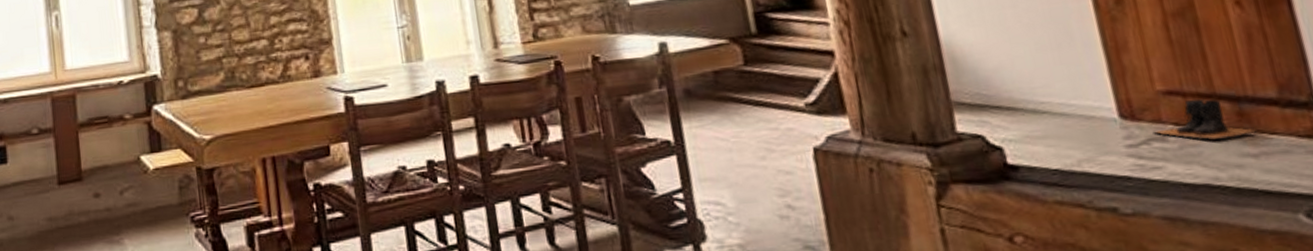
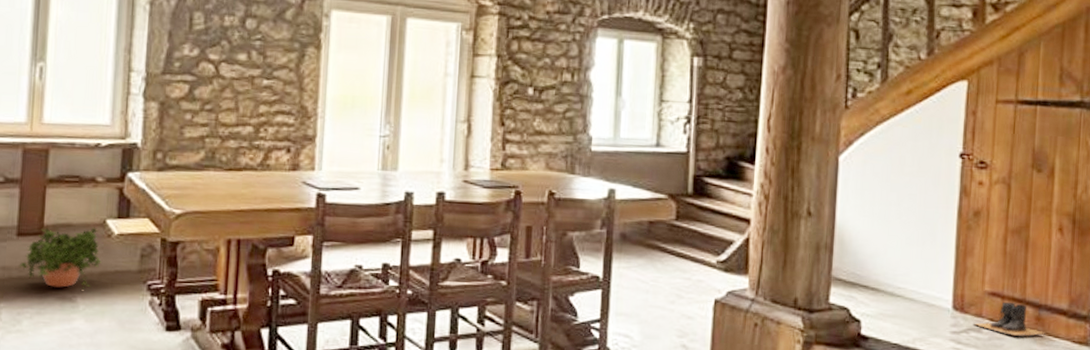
potted plant: none [64,165,142,232] -> present [19,227,101,290]

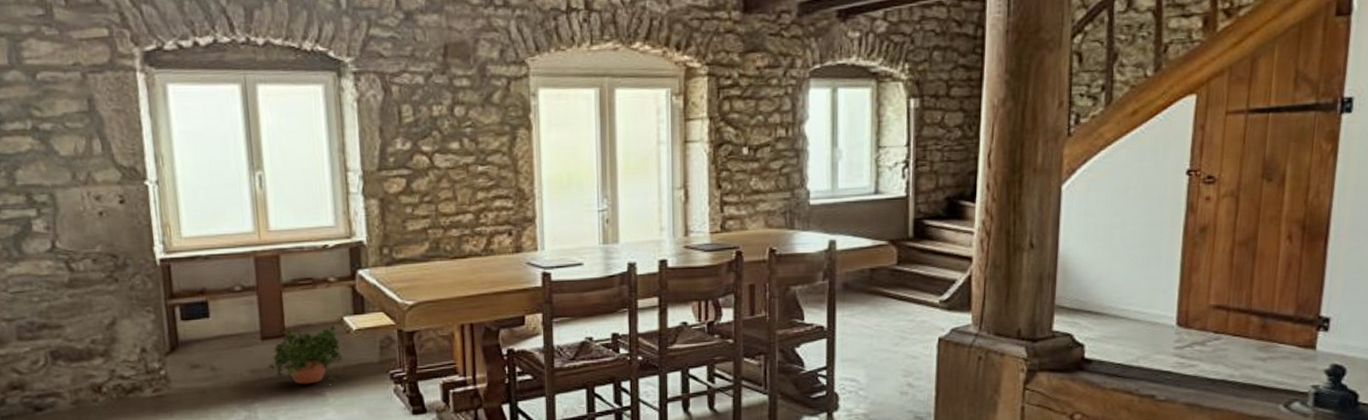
boots: present [973,301,1046,337] -> none [1197,313,1271,347]

